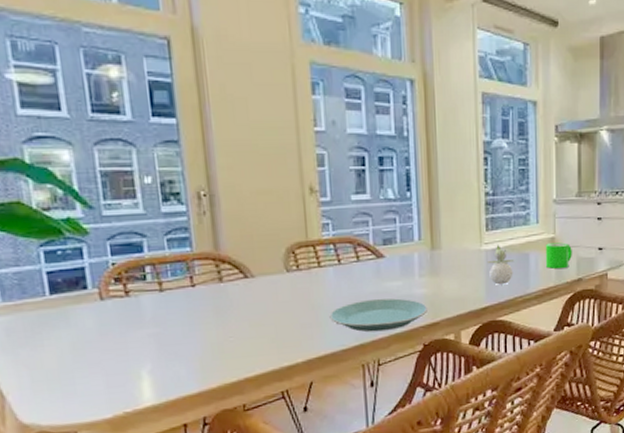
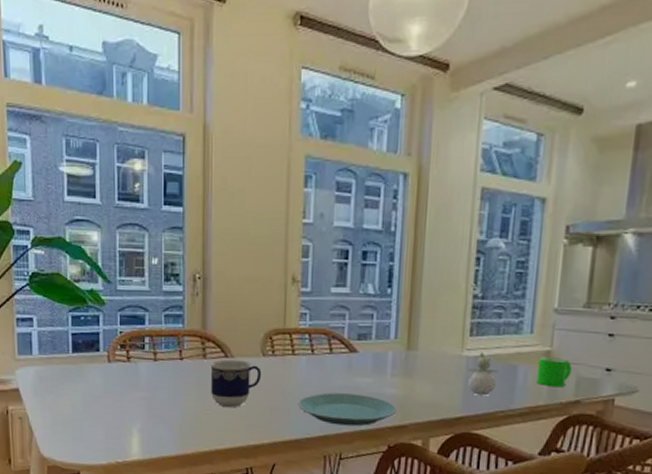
cup: none [228,279,288,332] -> present [210,359,262,408]

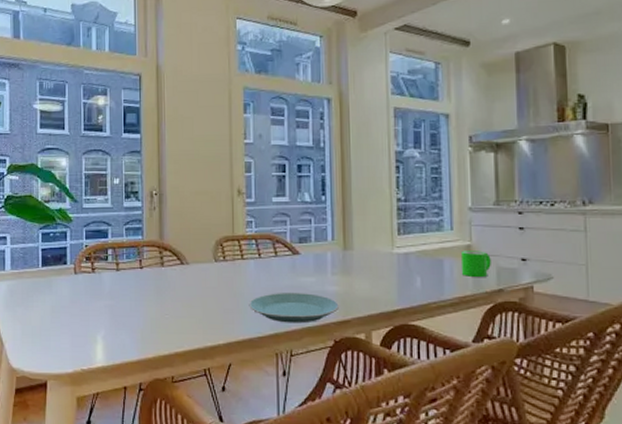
cup: present [210,359,262,408] -> none [168,266,215,312]
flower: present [466,352,499,396] -> none [398,249,428,289]

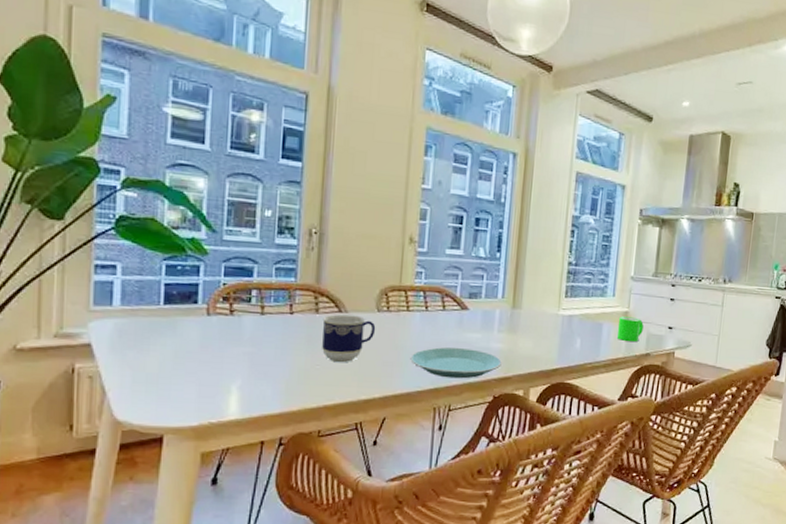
cup: none [168,266,215,312] -> present [322,314,376,363]

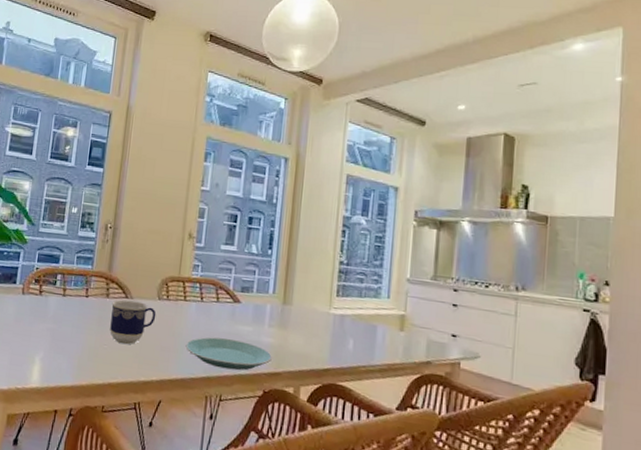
mug: present [616,316,644,341] -> none [392,319,423,348]

